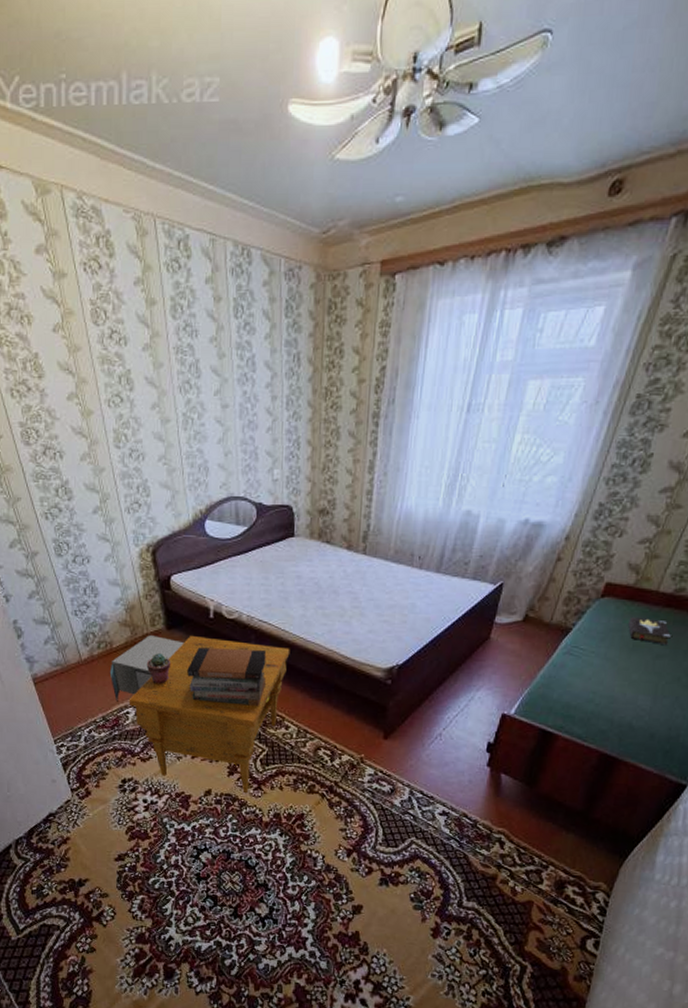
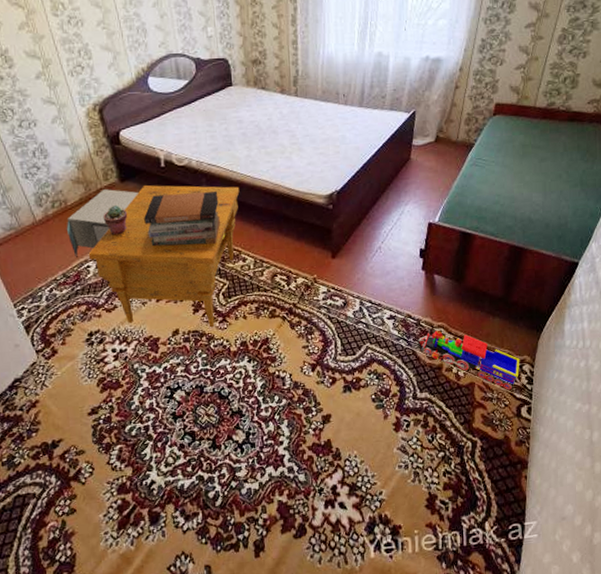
toy train: none [471,834,594,917] -> present [417,329,520,390]
hardback book: present [628,616,671,646] -> none [517,129,550,151]

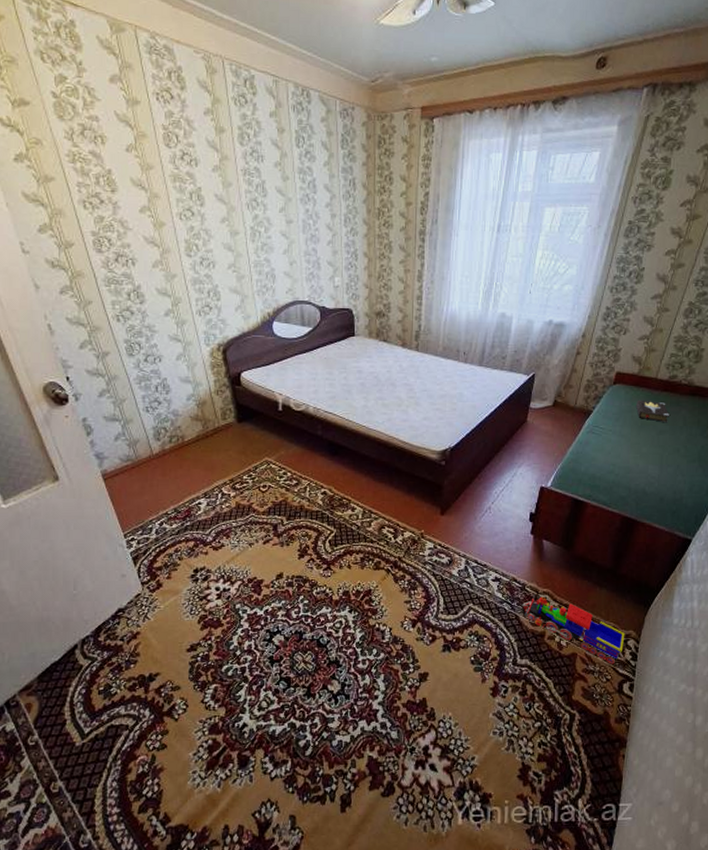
nightstand: present [66,189,138,257] -> none [181,428,254,493]
nightstand: present [88,185,240,328] -> none [200,428,354,574]
potted succulent: present [103,205,128,235] -> none [218,445,242,475]
book stack: present [144,191,221,247] -> none [258,438,333,491]
hardback book: none [517,129,550,151] -> present [636,399,669,423]

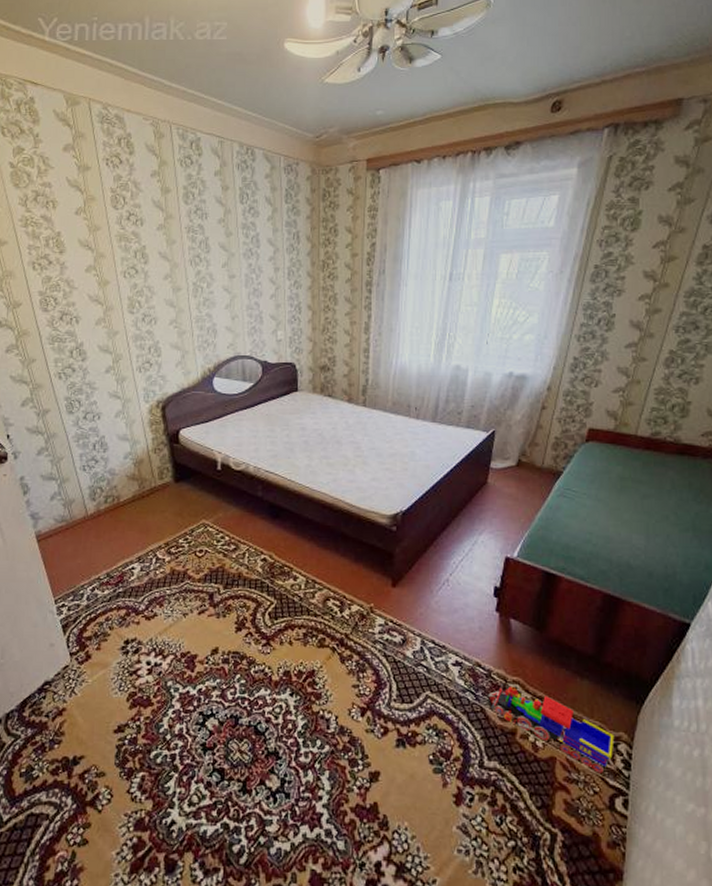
hardback book: present [636,399,669,423] -> none [614,459,654,486]

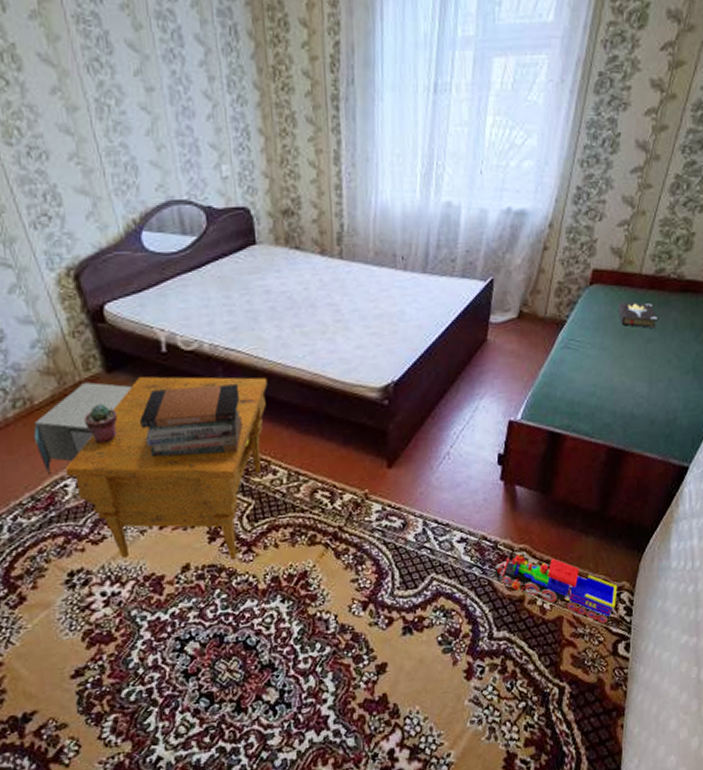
nightstand: none [115,488,192,557] -> present [33,382,132,474]
nightstand: none [134,488,297,651] -> present [65,376,268,561]
potted succulent: none [153,506,179,538] -> present [83,404,118,444]
book stack: none [194,499,274,557] -> present [140,384,244,458]
hardback book: none [614,459,654,486] -> present [618,302,658,329]

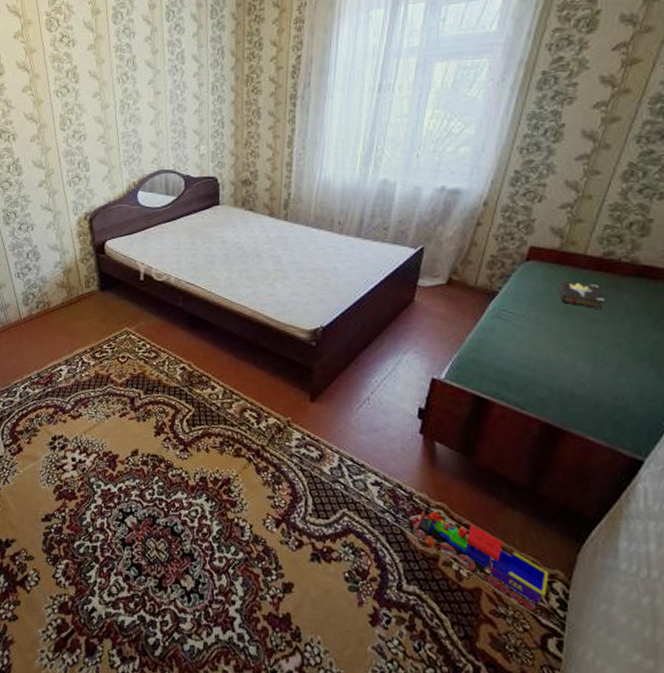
nightstand: present [33,382,132,474] -> none [46,296,116,359]
nightstand: present [65,376,268,561] -> none [62,297,216,455]
potted succulent: present [83,404,118,444] -> none [80,313,103,343]
book stack: present [140,384,244,458] -> none [118,308,193,366]

